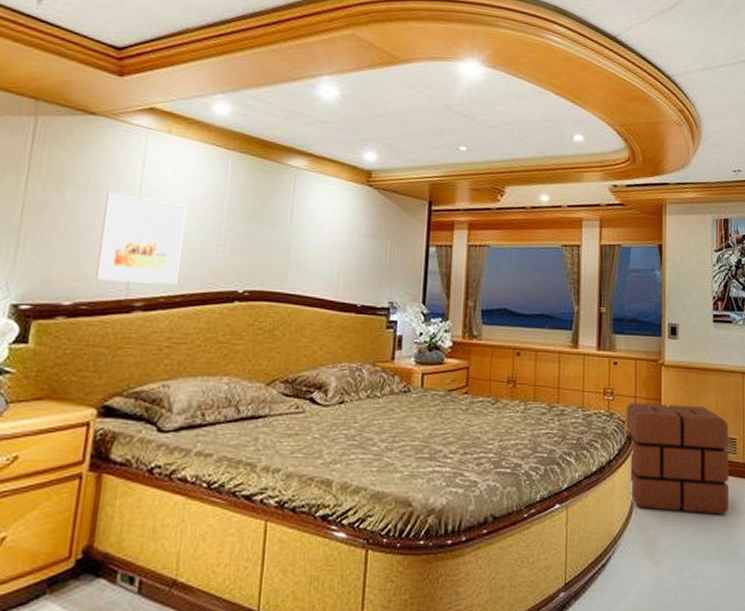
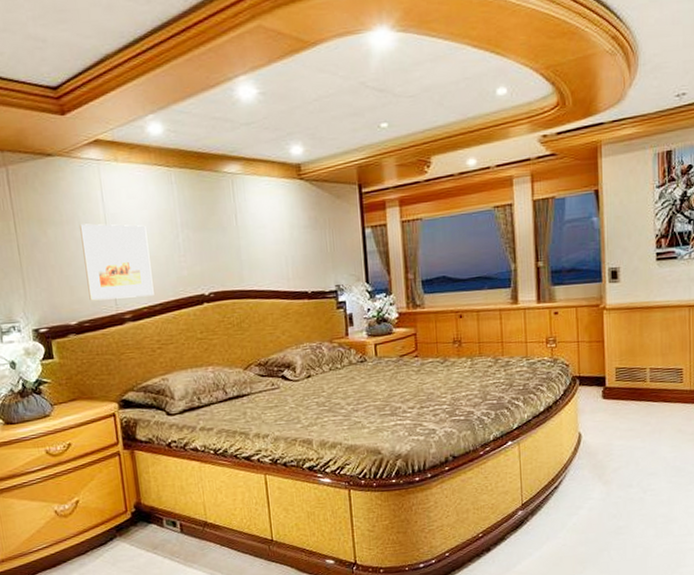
pouf: present [625,402,730,515] -> none [569,343,676,439]

